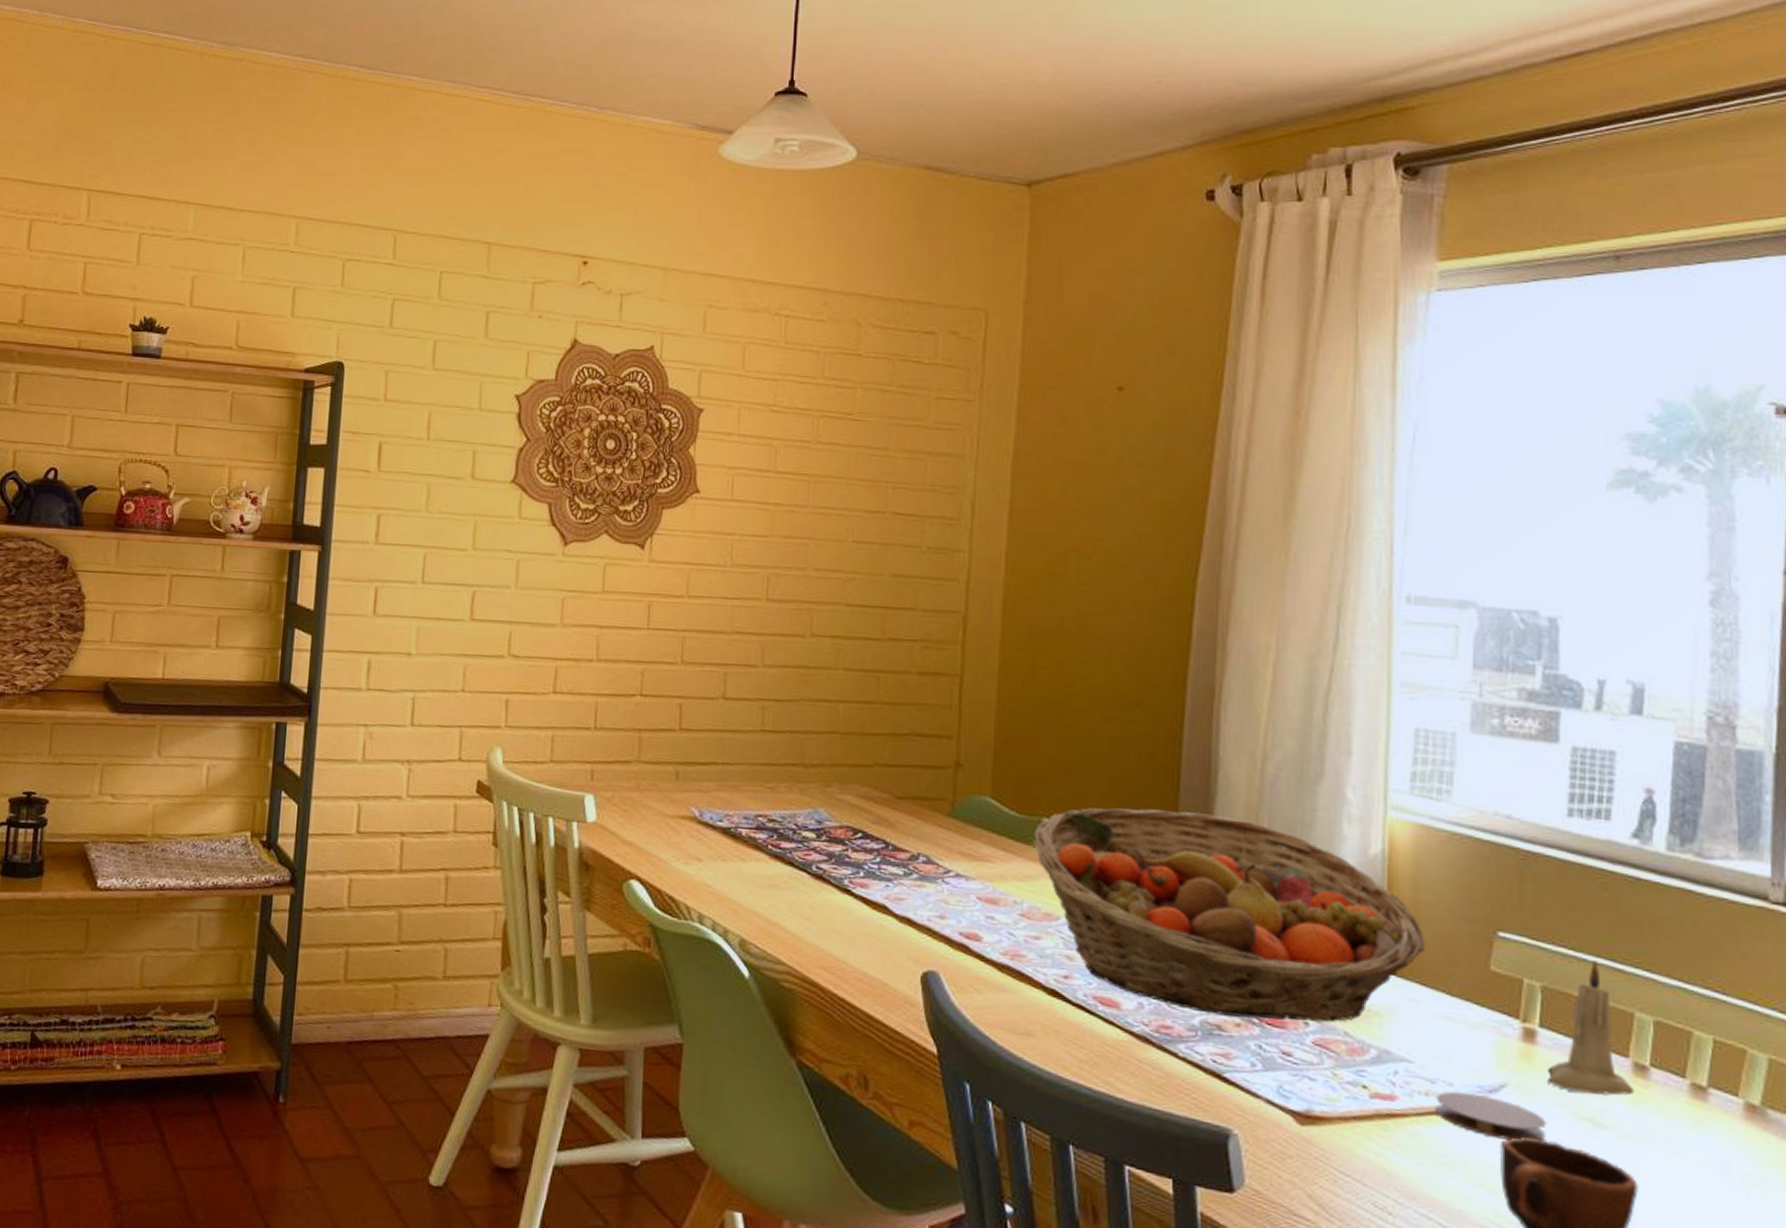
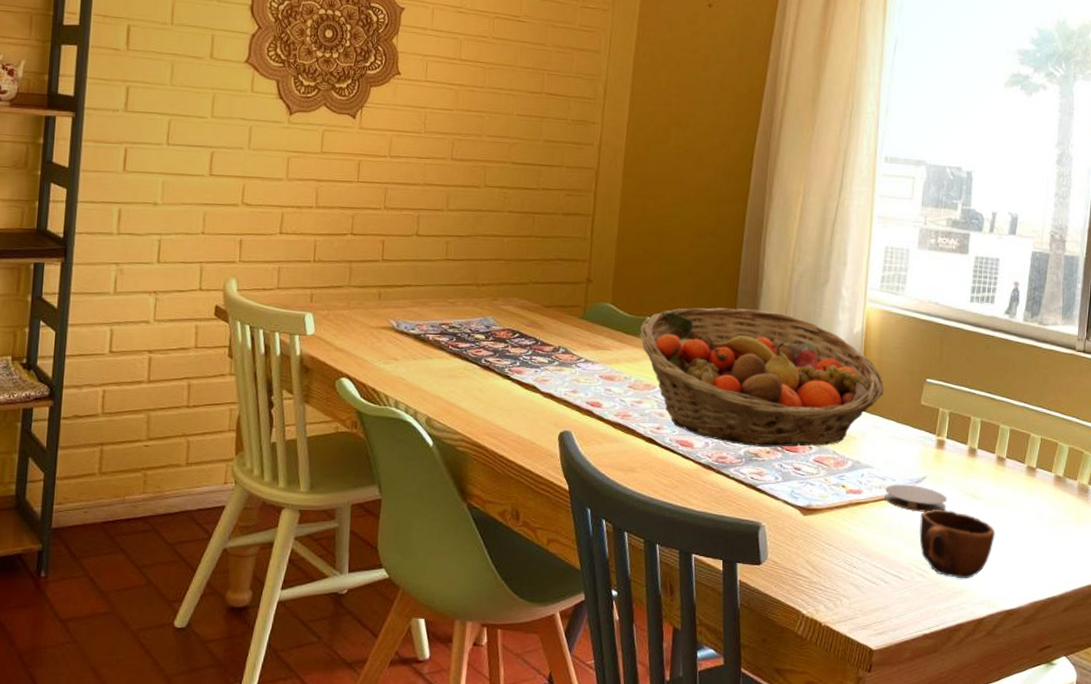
candle: present [1548,959,1634,1096] -> none [949,393,997,478]

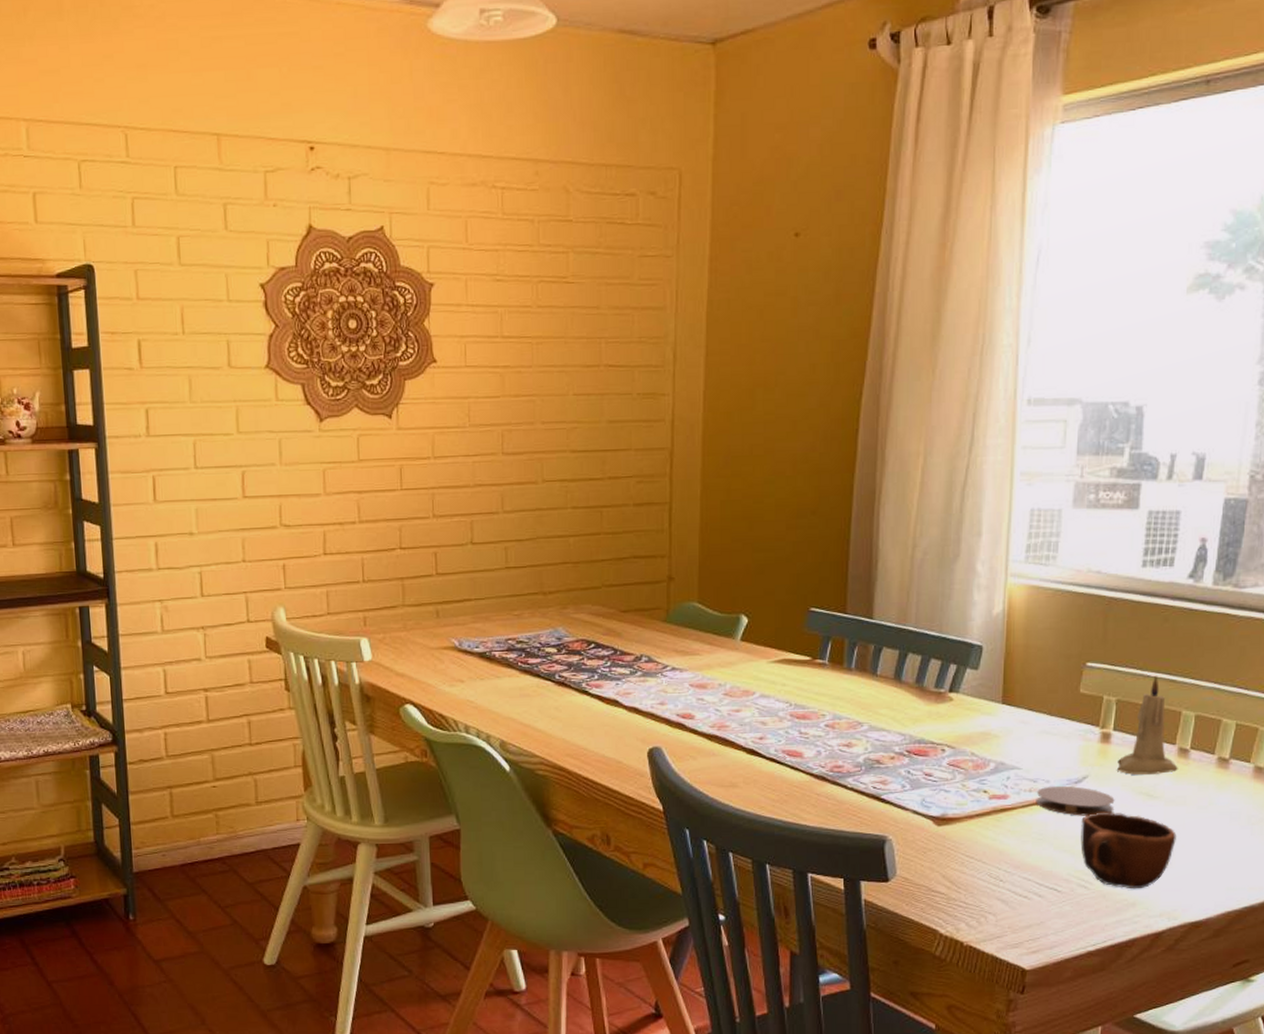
fruit basket: present [640,307,884,447] -> none [734,596,1033,752]
candle: none [949,393,997,478] -> present [1117,675,1178,775]

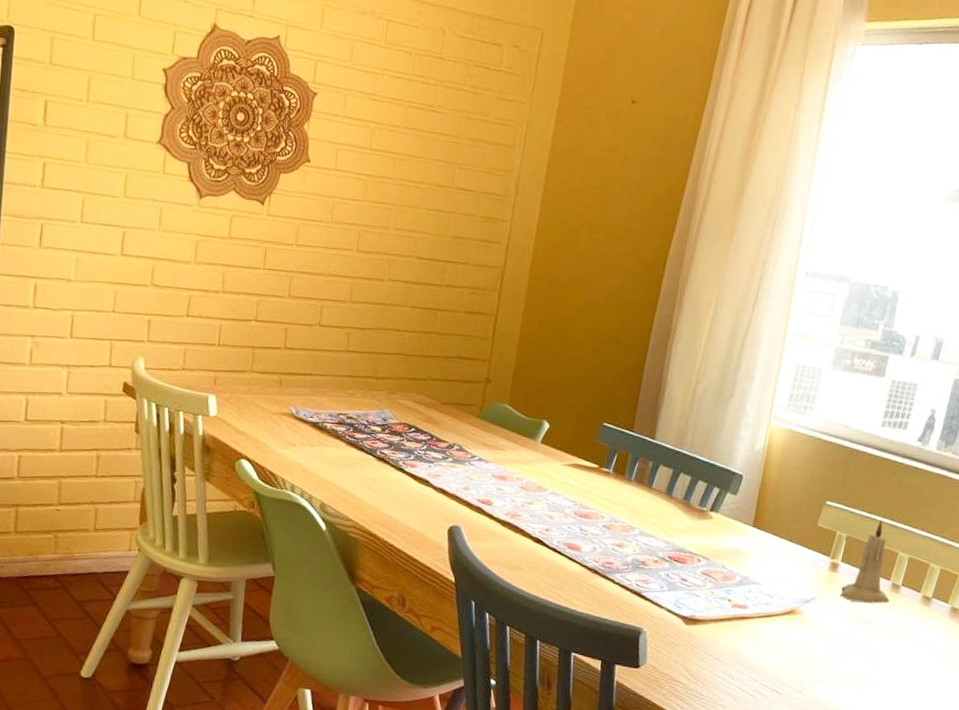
coaster: present [1036,785,1115,816] -> none [770,602,835,633]
mug: present [1080,812,1177,889] -> none [802,629,882,699]

